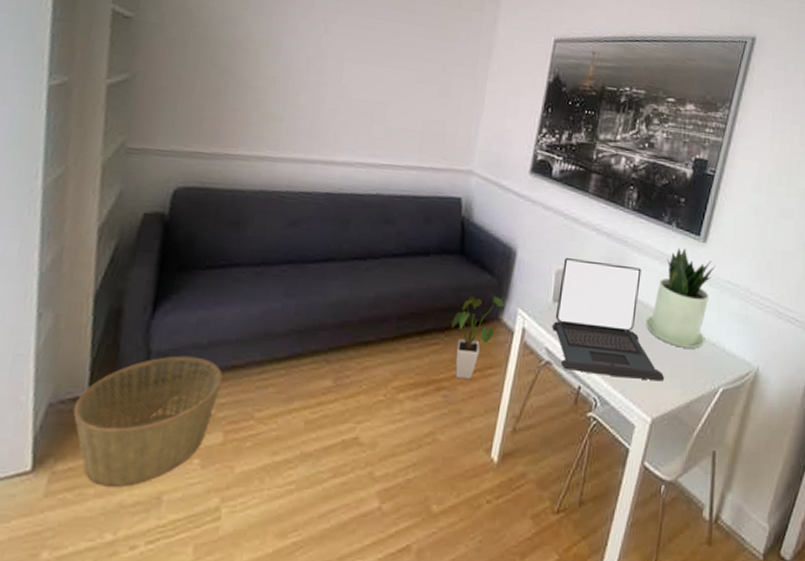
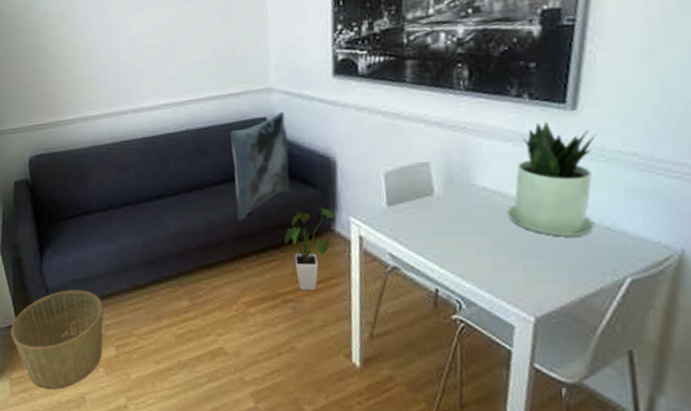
pillow: none [409,195,479,298] -> present [229,111,290,221]
laptop: present [552,258,665,380] -> none [391,154,545,276]

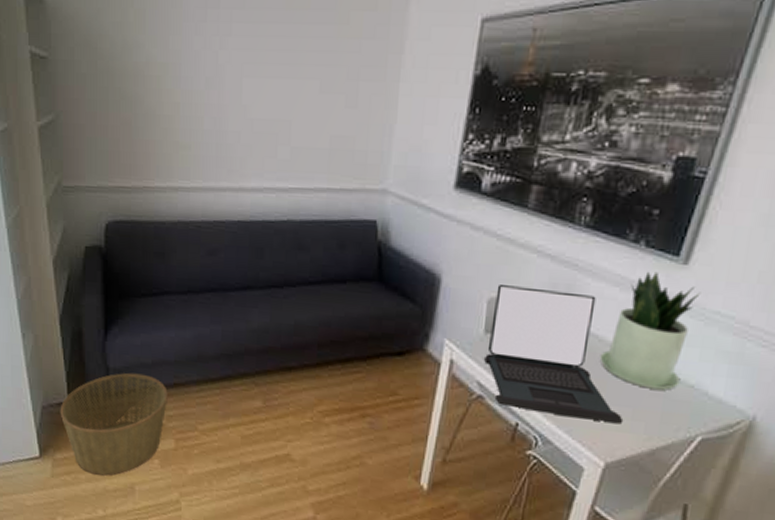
pillow: present [229,111,290,221] -> none [328,216,396,326]
house plant: present [284,207,334,291] -> none [373,325,429,409]
laptop: none [391,154,545,276] -> present [484,285,624,423]

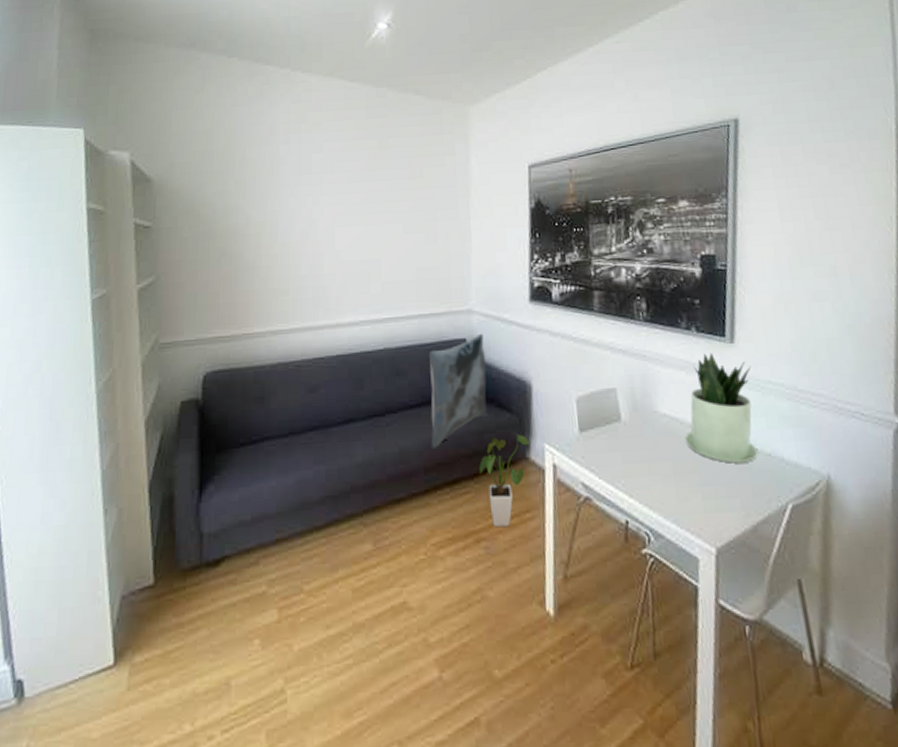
basket: present [60,372,168,476] -> none [143,534,269,675]
pillow: none [328,216,396,326] -> present [428,333,487,448]
house plant: none [373,325,429,409] -> present [479,433,529,528]
laptop: present [484,285,624,423] -> none [582,381,721,506]

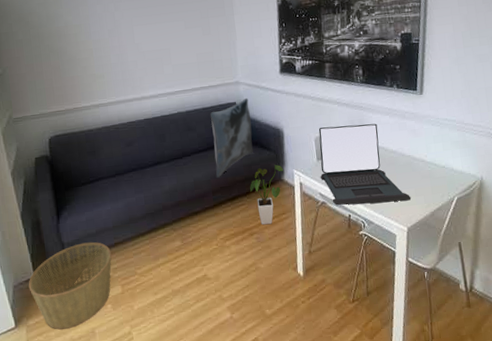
basket: none [143,534,269,675] -> present [28,241,112,330]
laptop: none [582,381,721,506] -> present [318,123,412,206]
planter: present [684,352,759,464] -> none [388,102,437,174]

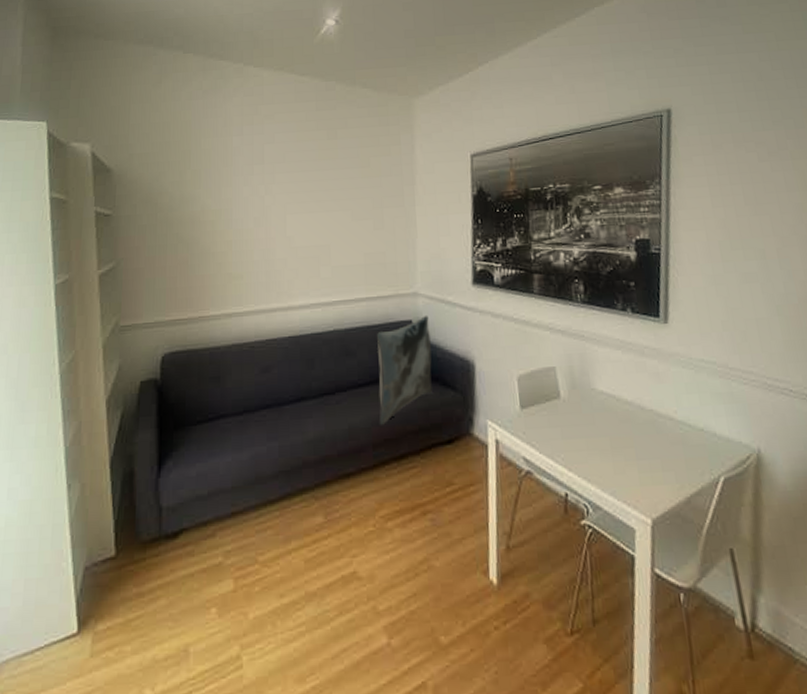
basket: present [28,241,112,330] -> none [105,508,225,643]
house plant: present [250,164,283,225] -> none [425,410,472,501]
laptop: present [318,123,412,206] -> none [523,360,657,479]

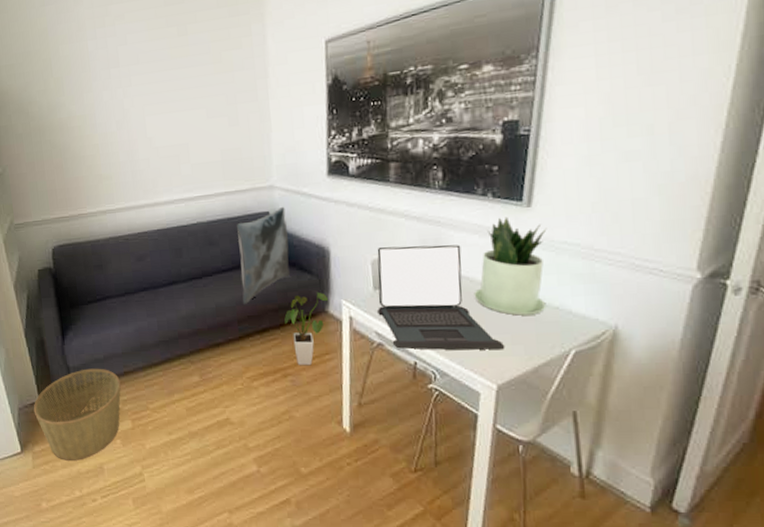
basket: none [105,508,225,643] -> present [33,368,121,460]
house plant: none [425,410,472,501] -> present [284,291,328,366]
laptop: none [523,360,657,479] -> present [377,245,505,350]
planter: none [621,332,692,438] -> present [474,216,547,316]

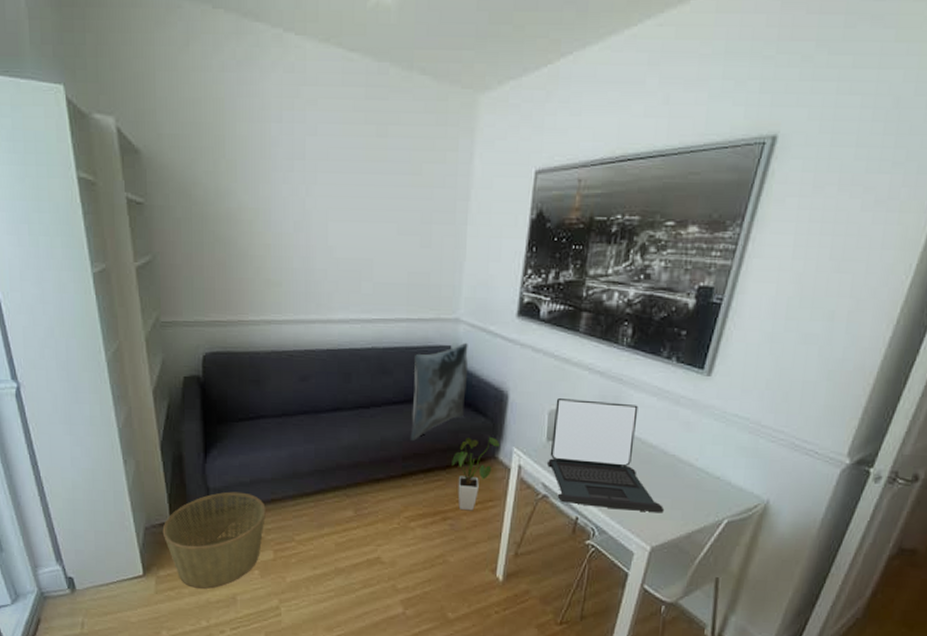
planter: present [474,216,547,316] -> none [643,382,722,482]

